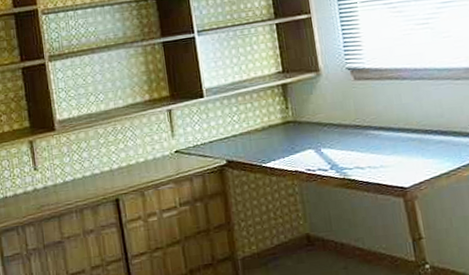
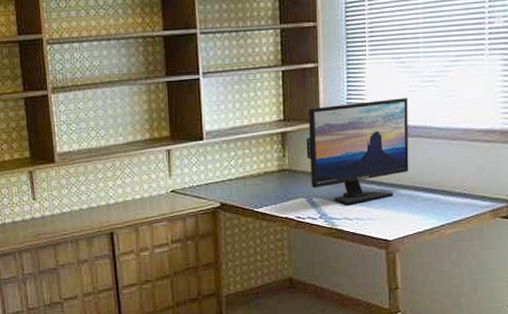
computer monitor: none [306,41,416,153] -> present [306,98,409,204]

